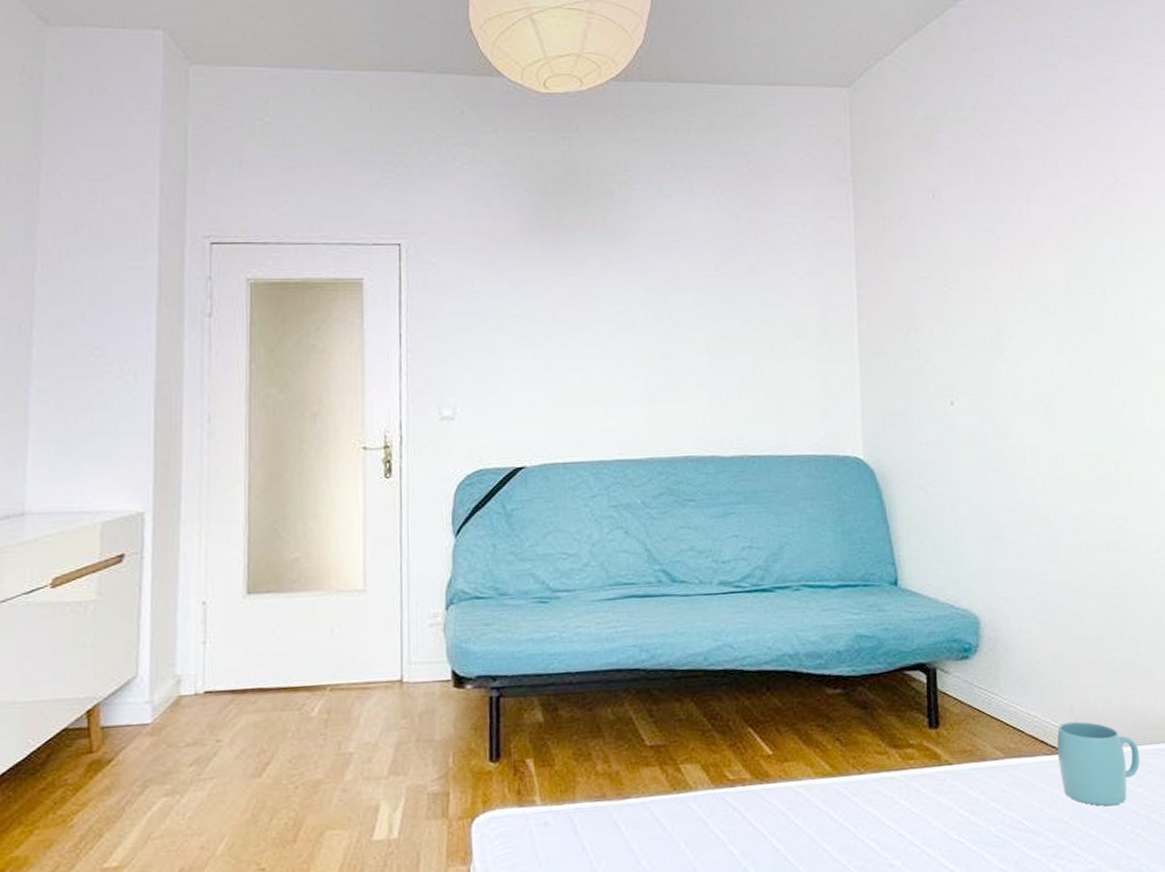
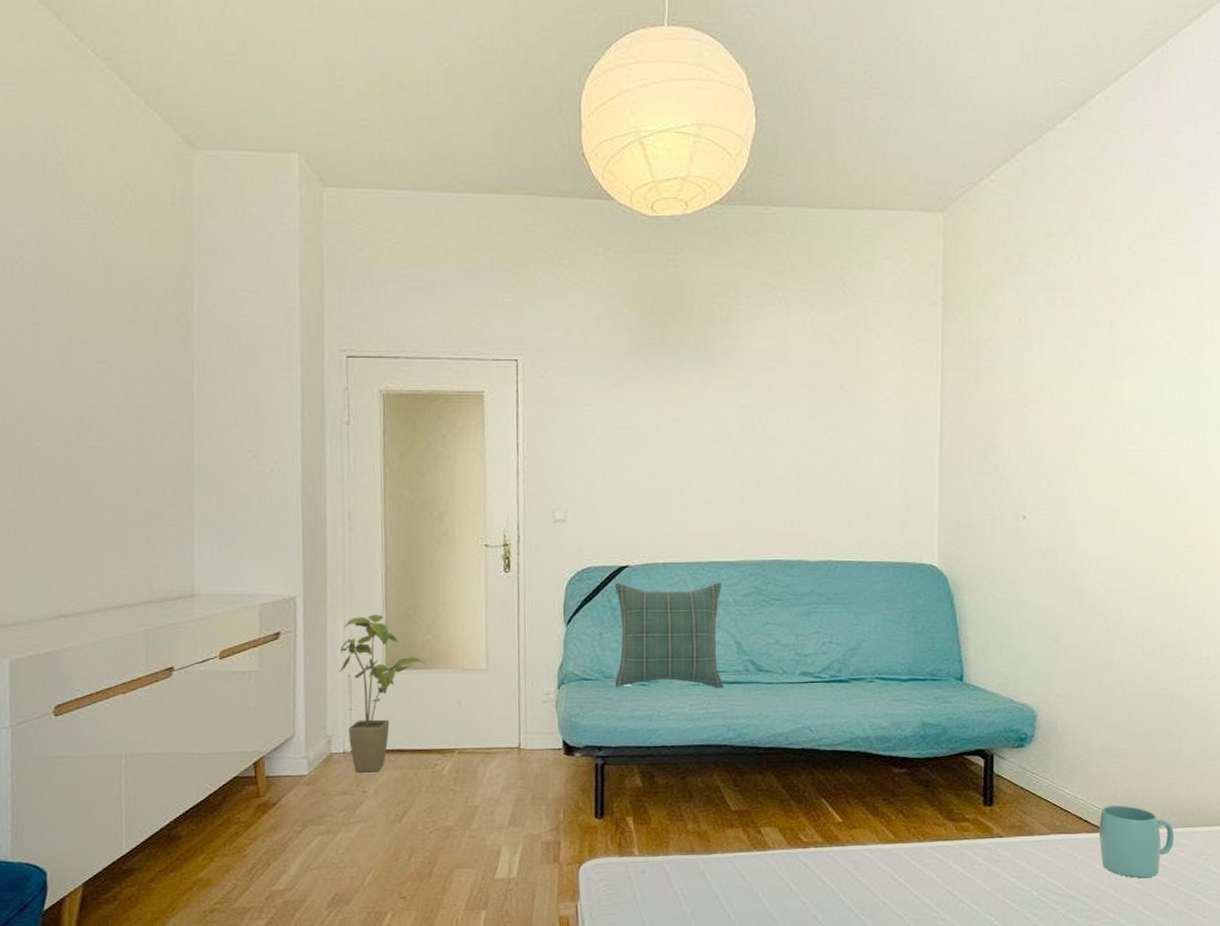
house plant: none [192,530,295,719] -> present [339,614,427,773]
pillow: none [509,482,634,607] -> present [614,582,723,689]

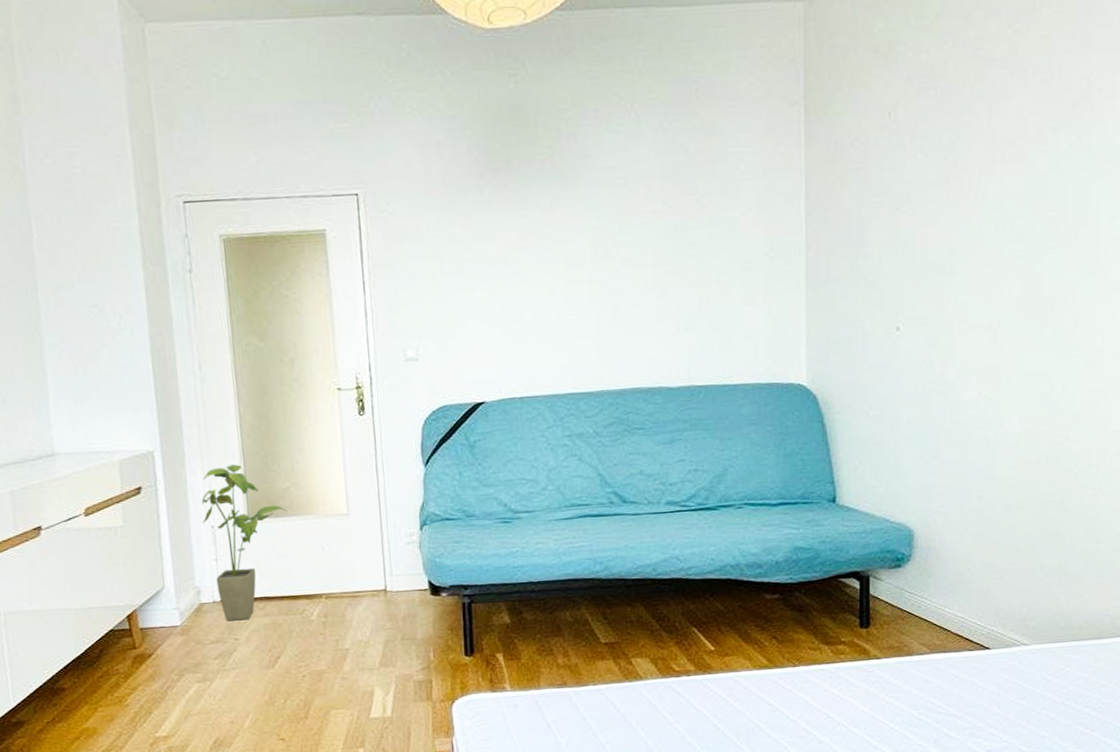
pillow: present [614,582,723,689] -> none [471,413,588,526]
mug: present [1099,805,1175,878] -> none [981,621,1061,694]

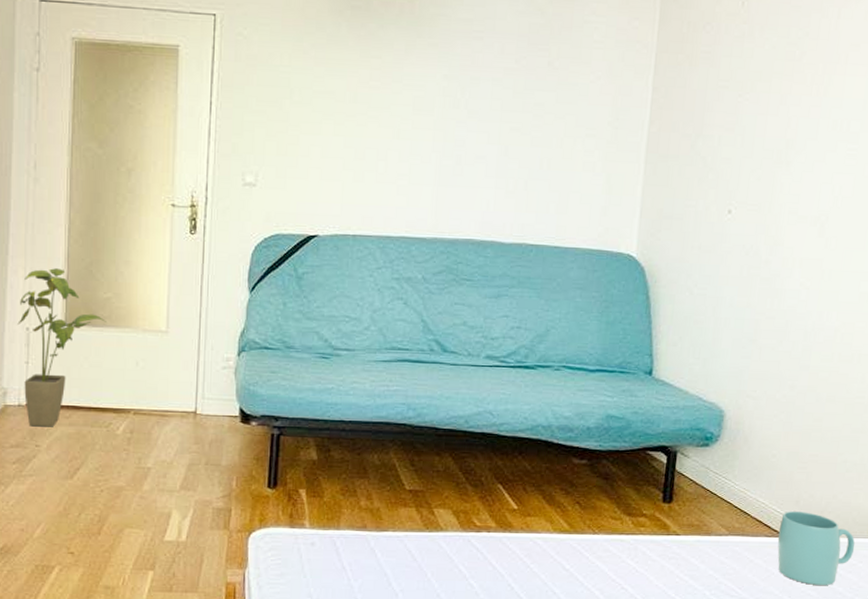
mug: none [981,621,1061,694] -> present [777,511,855,585]

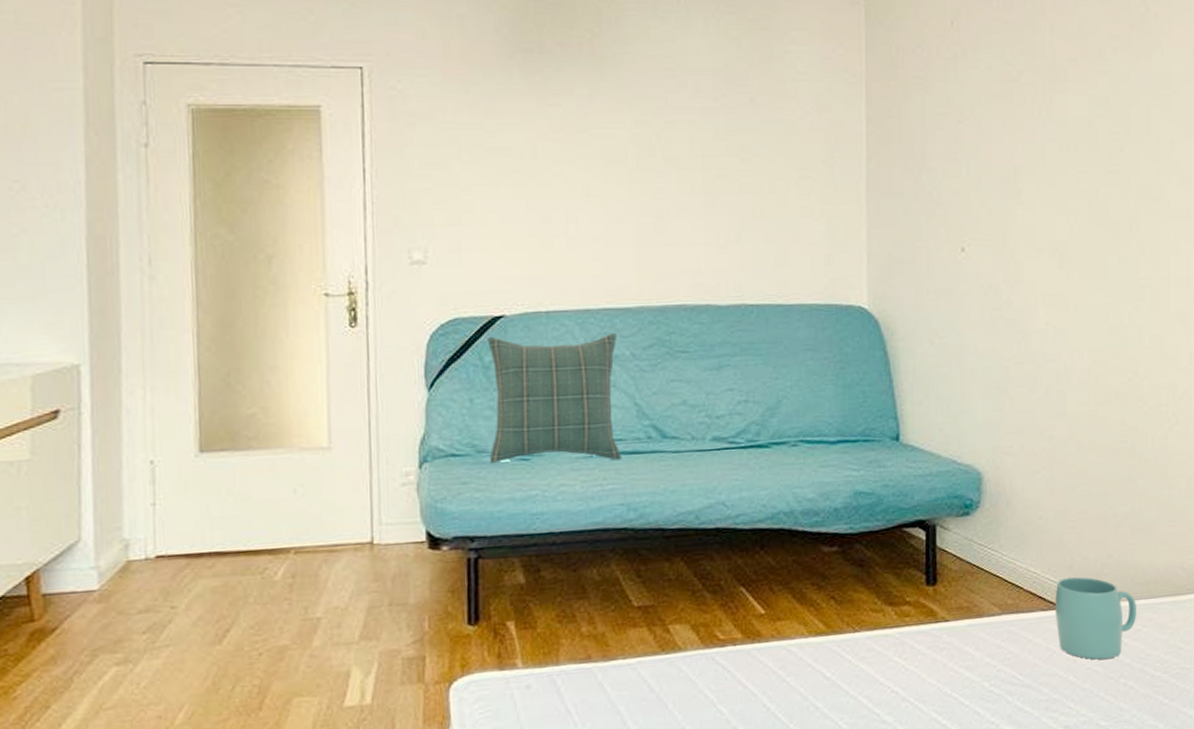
house plant: present [17,268,106,427] -> none [138,383,252,584]
pillow: none [295,252,411,367] -> present [486,332,621,464]

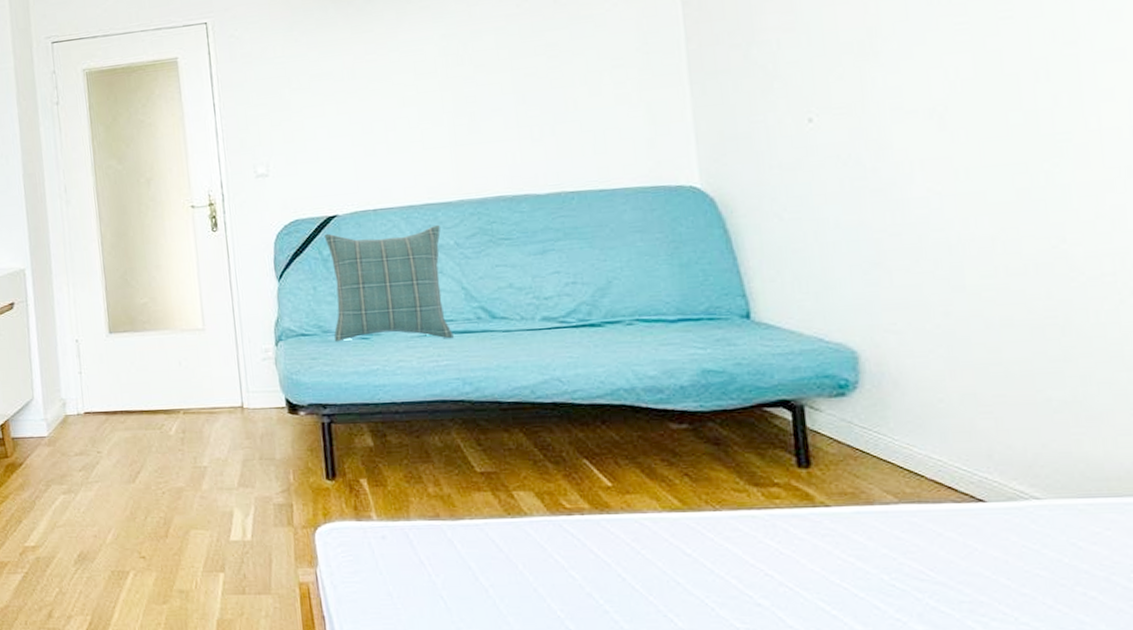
mug: present [1055,577,1137,660] -> none [970,468,1094,562]

